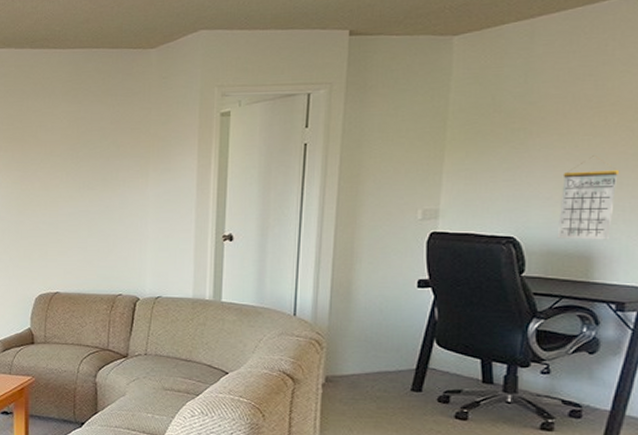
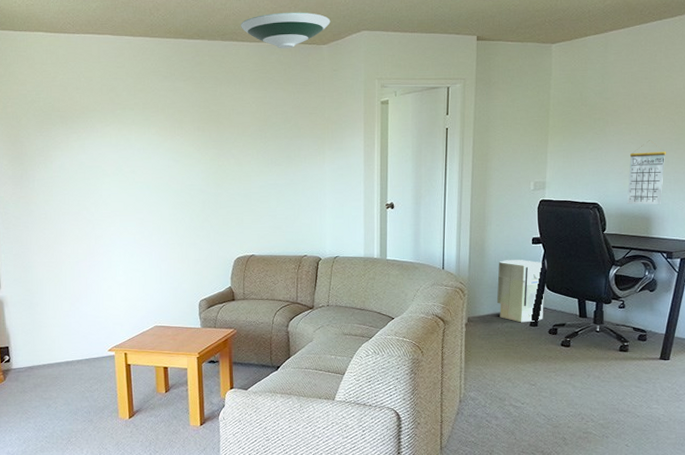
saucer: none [52,12,161,55] -> present [240,12,331,49]
air purifier: none [365,307,432,386] -> present [496,260,544,323]

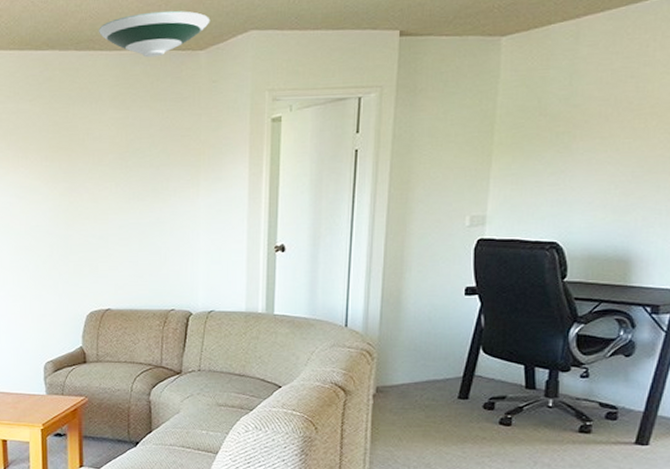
air purifier: present [496,260,544,323] -> none [415,315,479,394]
calendar: present [627,140,667,205] -> none [597,159,658,244]

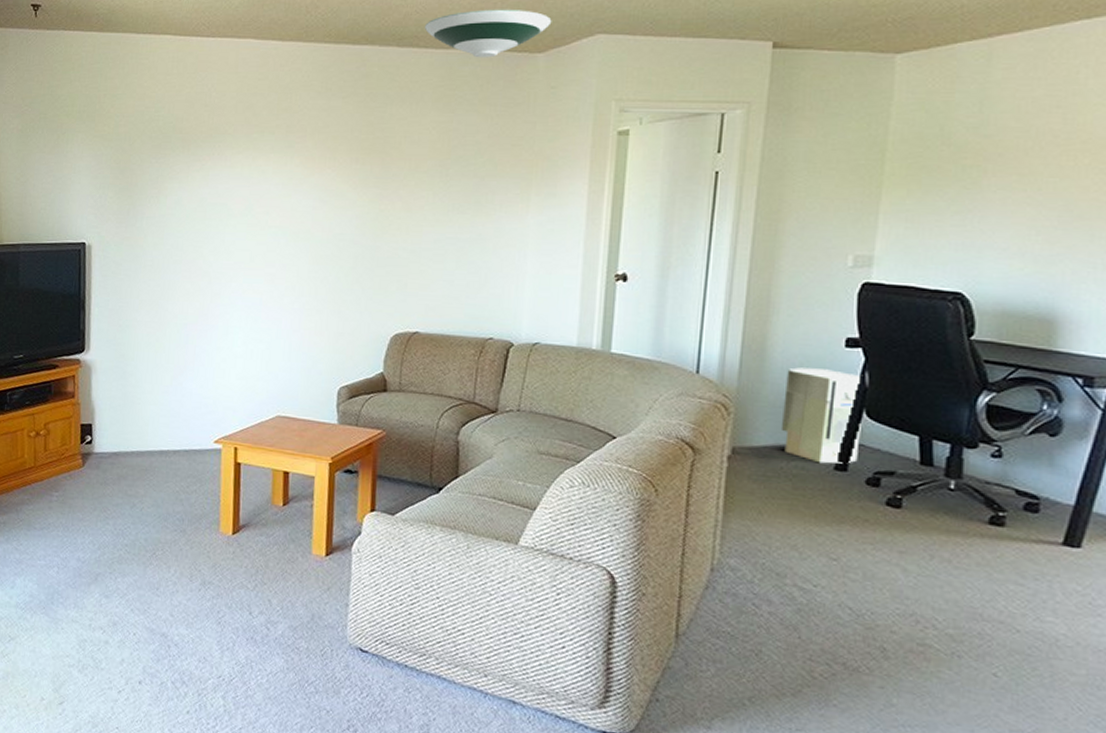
air purifier: none [415,315,479,394] -> present [780,367,861,464]

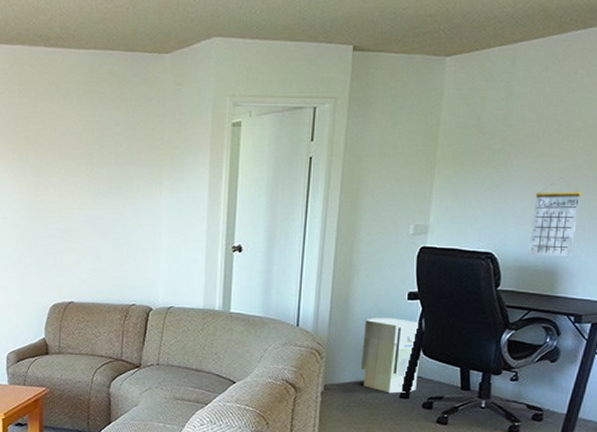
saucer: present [424,9,552,58] -> none [67,13,176,58]
calendar: none [1013,201,1091,302] -> present [528,178,583,257]

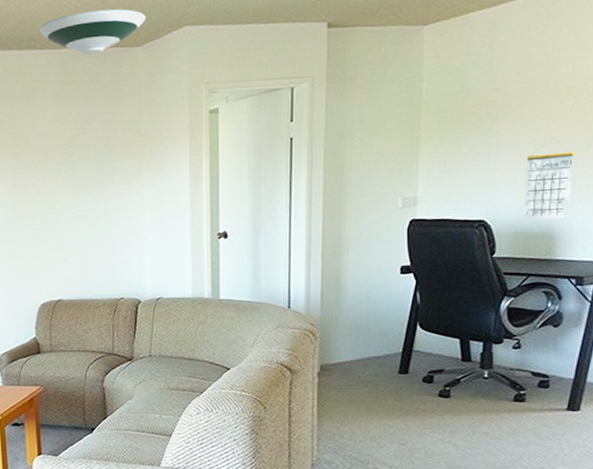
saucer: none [67,13,176,58] -> present [38,9,146,55]
air purifier: present [360,318,419,394] -> none [356,293,417,370]

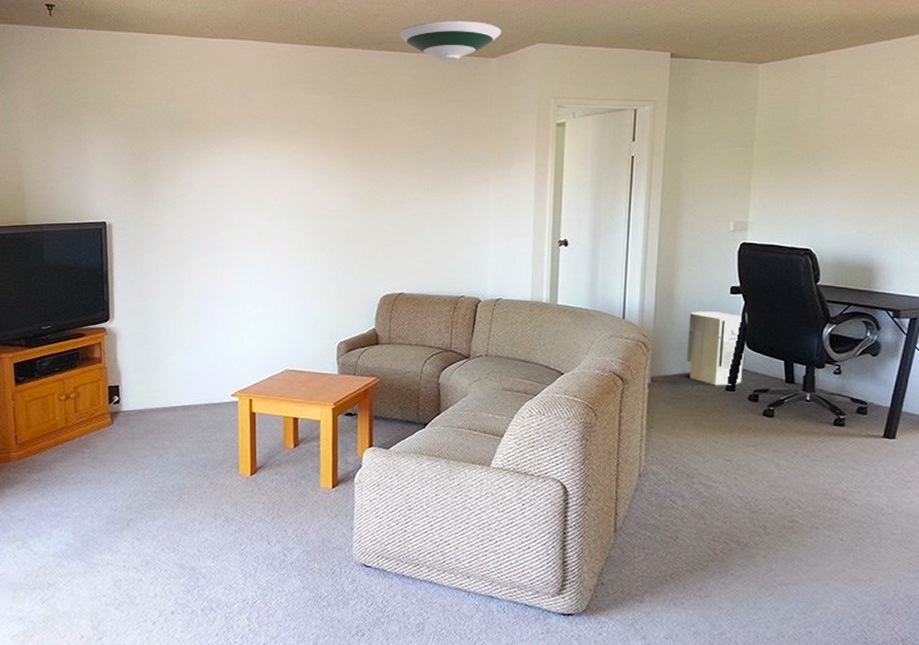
air purifier: none [356,293,417,370] -> present [686,311,744,386]
calendar: present [522,138,576,220] -> none [845,178,895,254]

